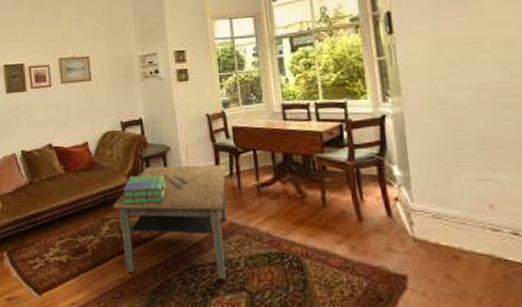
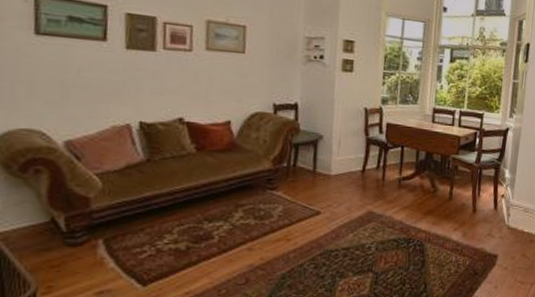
coffee table: present [113,165,228,280] -> none [251,153,374,263]
stack of books: present [122,175,167,204] -> none [263,161,314,191]

